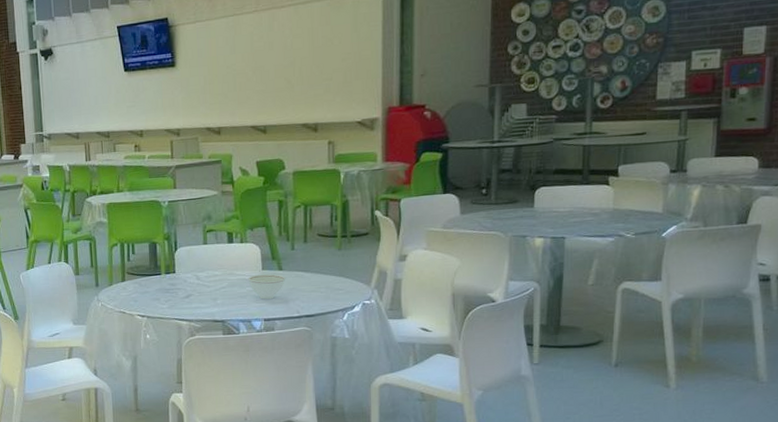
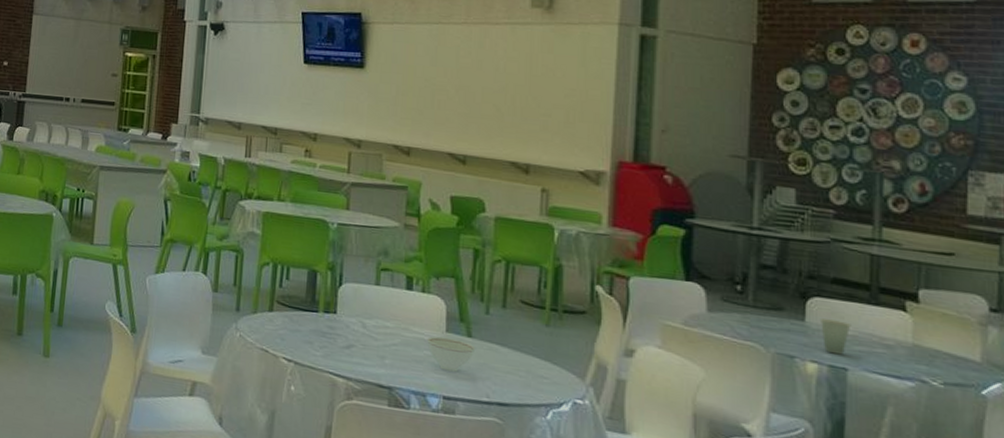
cup: none [546,202,568,228] -> present [821,318,852,355]

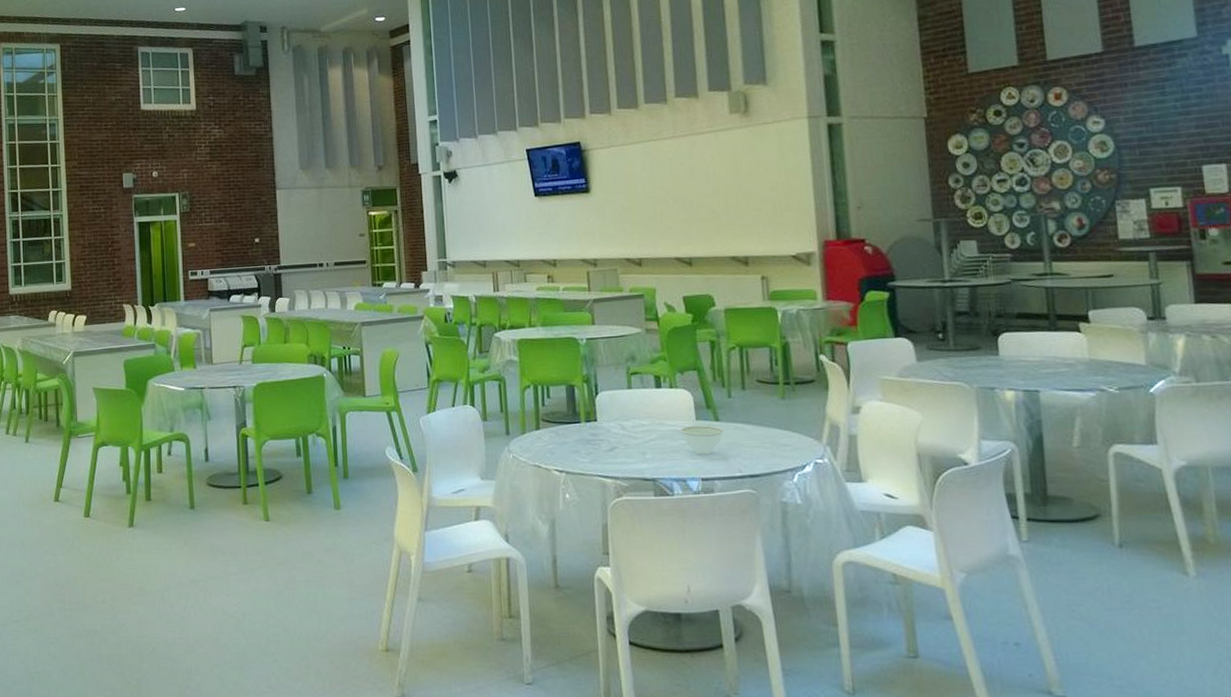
cup: present [821,318,852,355] -> none [1012,350,1038,380]

